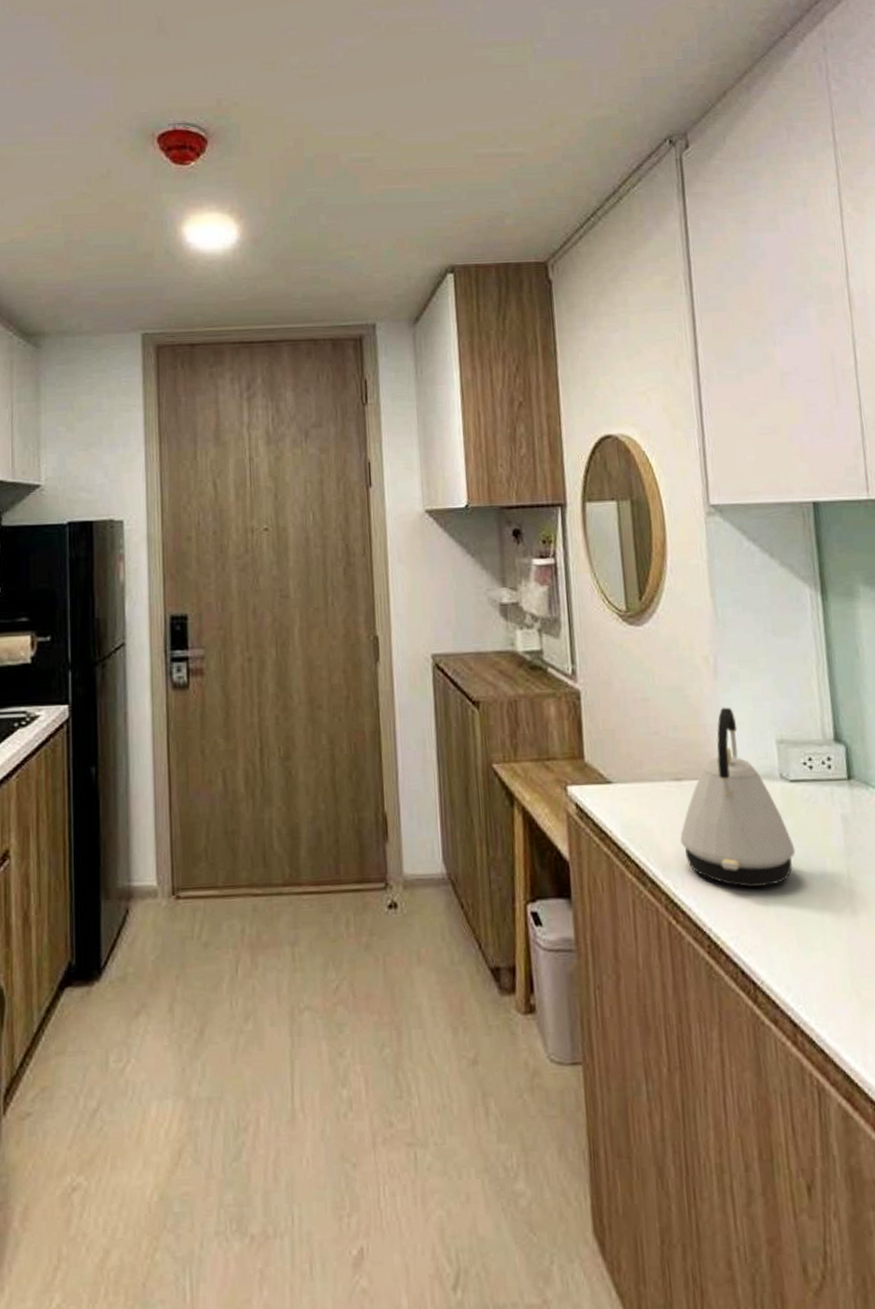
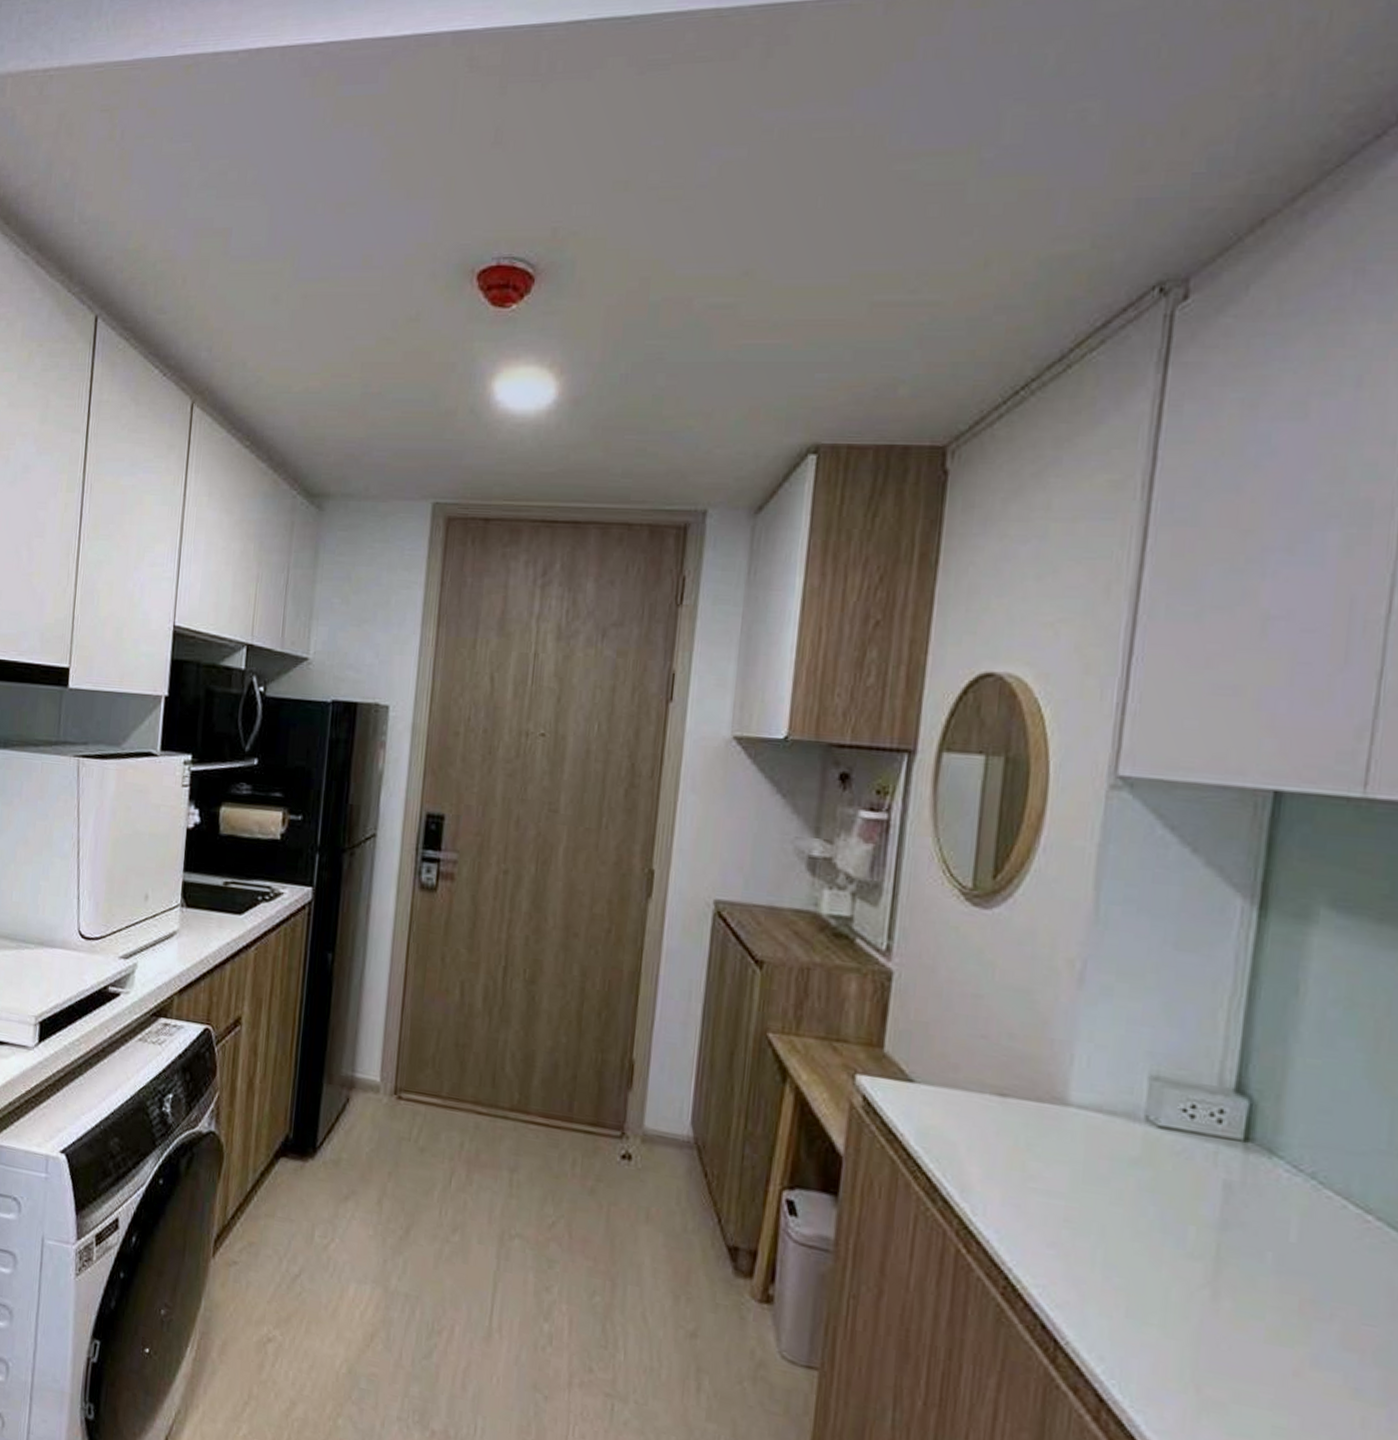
kettle: present [680,707,796,888] -> none [991,1023,1148,1241]

